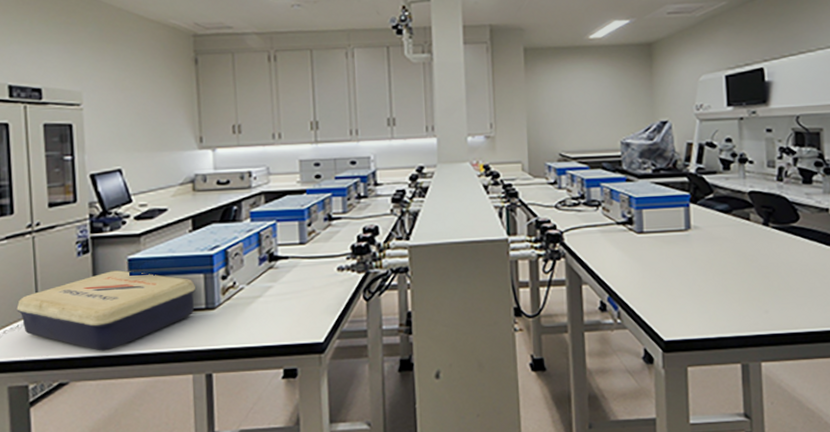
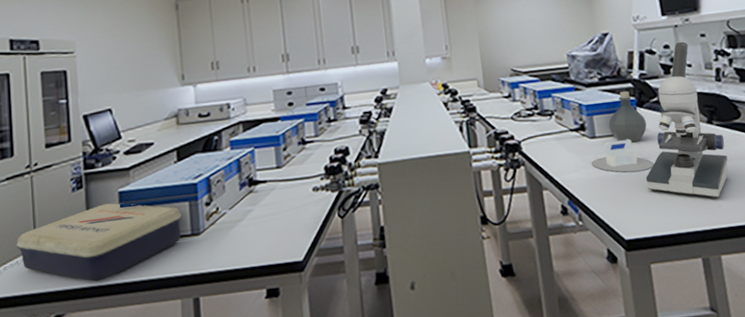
container: none [637,236,701,271] -> present [592,139,654,173]
flask: none [658,185,699,240] -> present [608,91,647,143]
microscope: none [692,135,780,305] -> present [645,41,729,199]

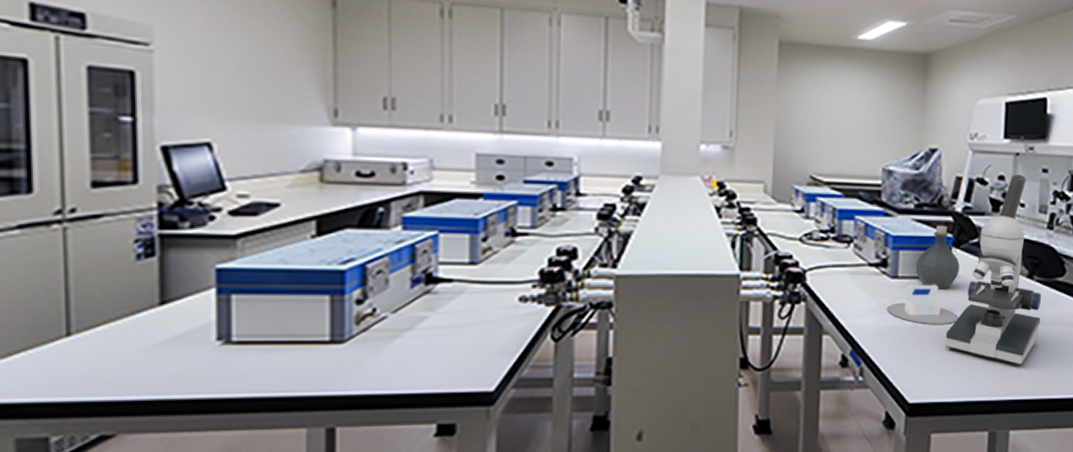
first-aid kit: present [16,203,181,282] -> none [33,283,316,393]

